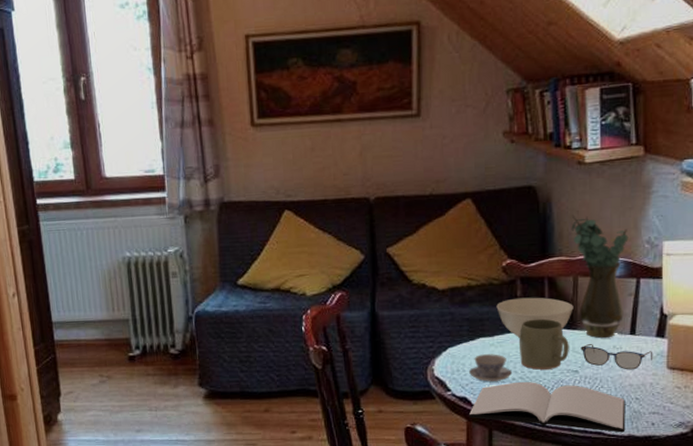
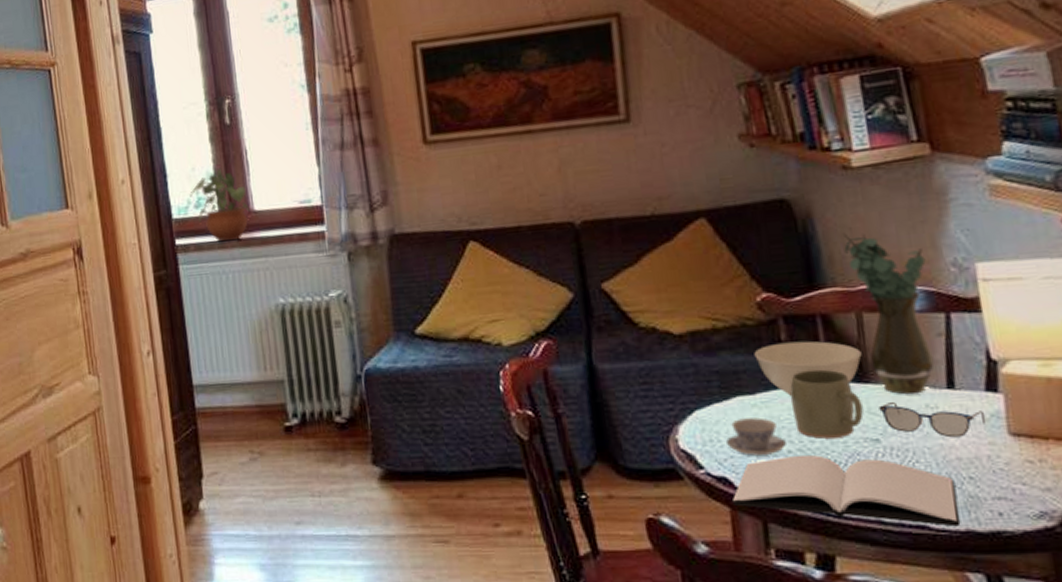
potted plant: none [49,137,102,203] -> present [190,167,250,242]

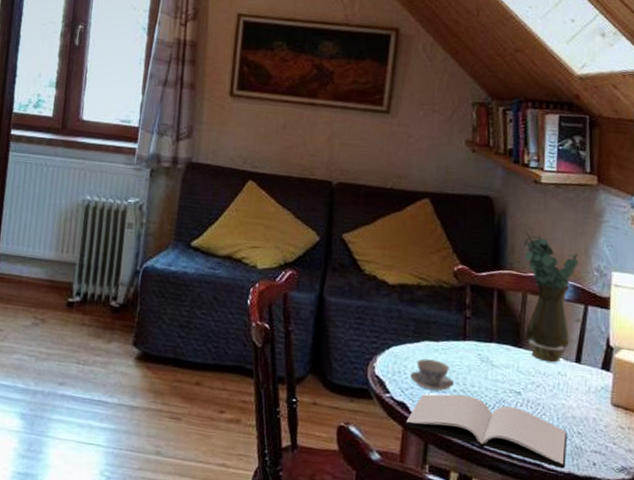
potted plant: present [190,167,250,242] -> none [32,78,80,141]
bowl: present [754,341,862,398] -> none [444,305,521,349]
mug: present [790,369,864,439] -> none [463,330,514,387]
glasses: present [879,402,987,438] -> none [525,365,598,401]

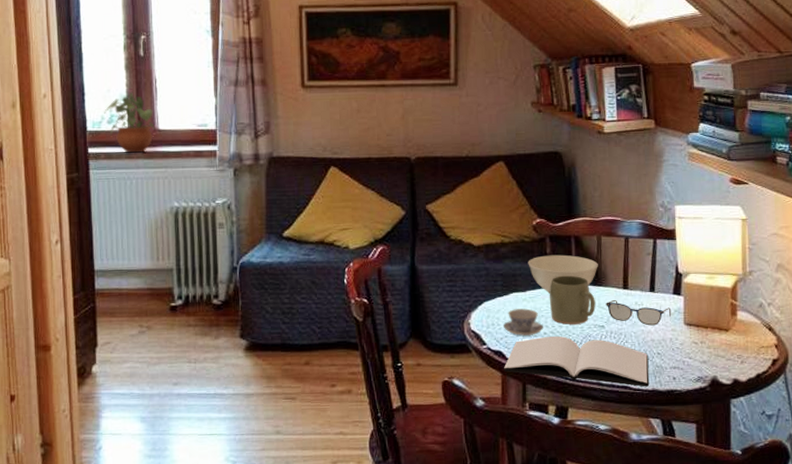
potted plant: none [32,78,80,141] -> present [104,91,155,153]
bowl: none [444,305,521,349] -> present [528,254,598,295]
mug: none [463,330,514,387] -> present [549,275,596,325]
vase: present [524,231,579,362] -> none [594,179,645,294]
glasses: none [525,365,598,401] -> present [606,300,672,326]

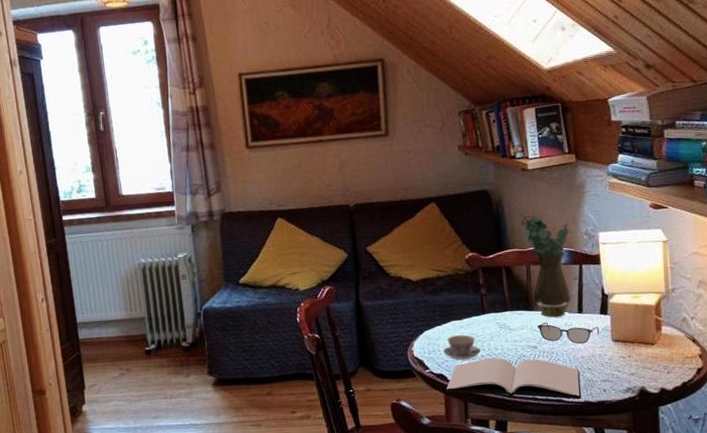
potted plant: present [104,91,155,153] -> none [73,162,119,218]
bowl: present [528,254,598,295] -> none [463,284,529,321]
mug: present [549,275,596,325] -> none [484,302,528,347]
vase: none [594,179,645,294] -> present [521,213,571,317]

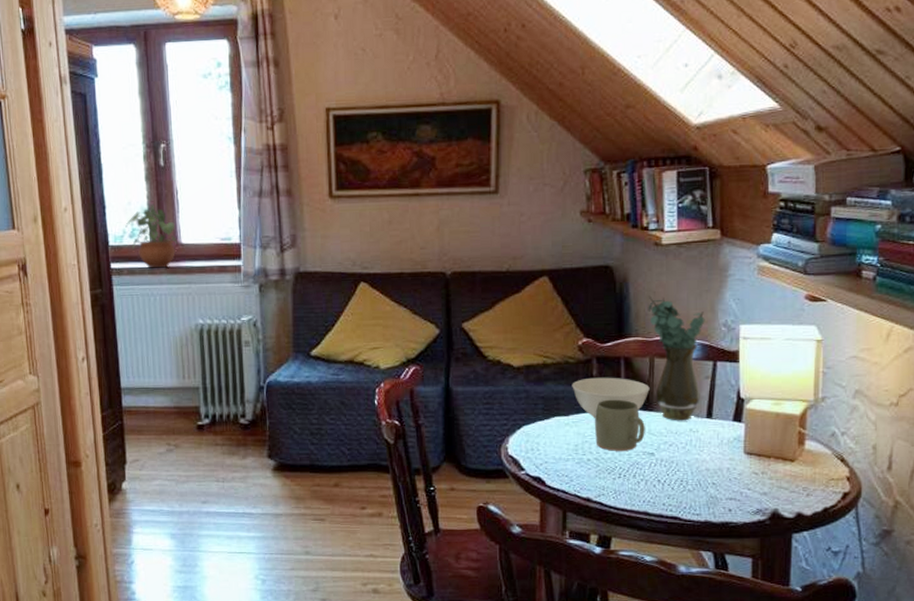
potted plant: none [73,162,119,218] -> present [125,203,177,268]
teacup: present [444,334,481,360] -> none [544,433,588,463]
book: present [446,357,582,400] -> none [543,462,702,518]
bowl: none [463,284,529,321] -> present [572,377,650,419]
mug: none [484,302,528,347] -> present [594,399,645,451]
glasses: present [537,323,600,344] -> none [657,426,730,454]

